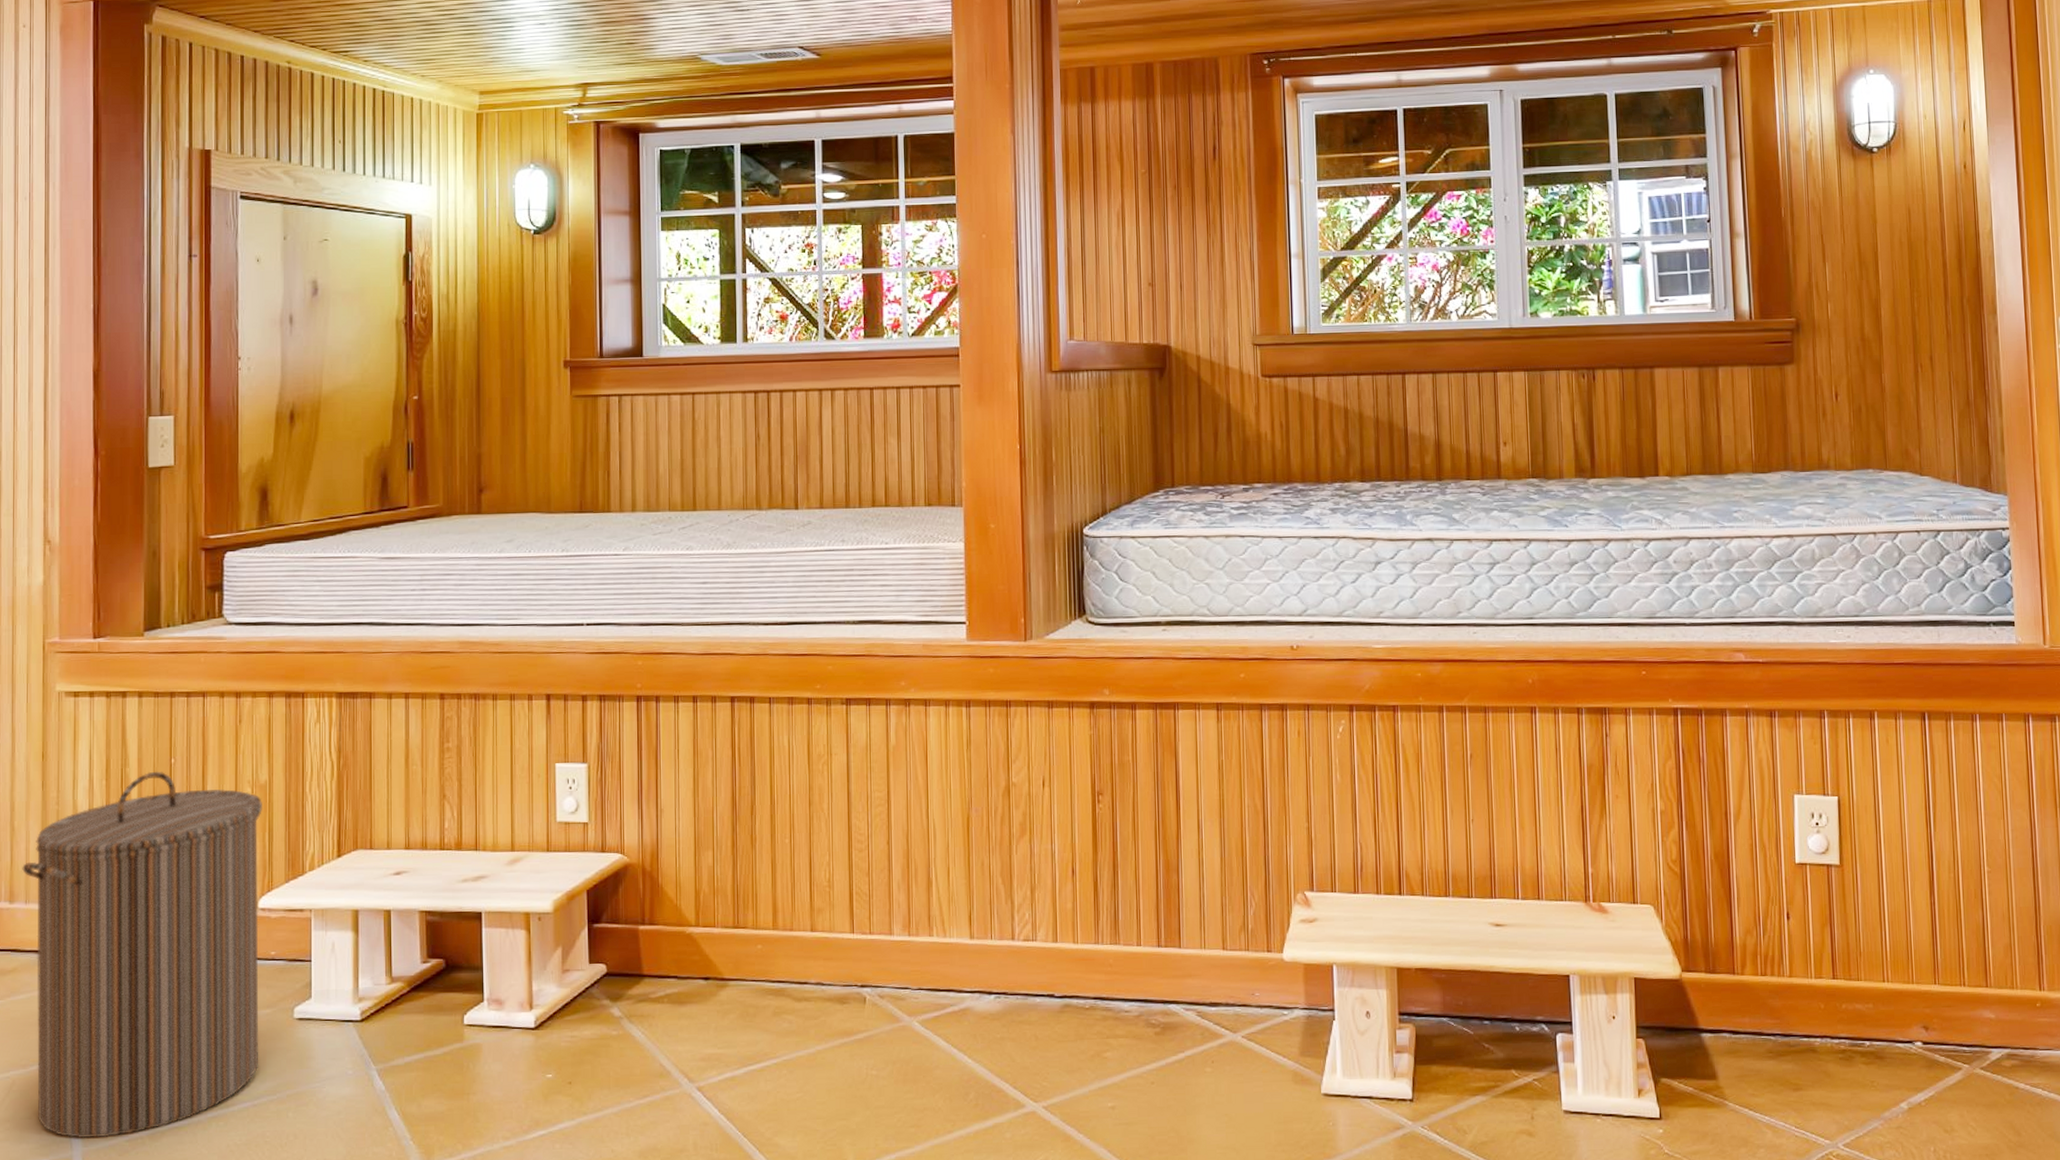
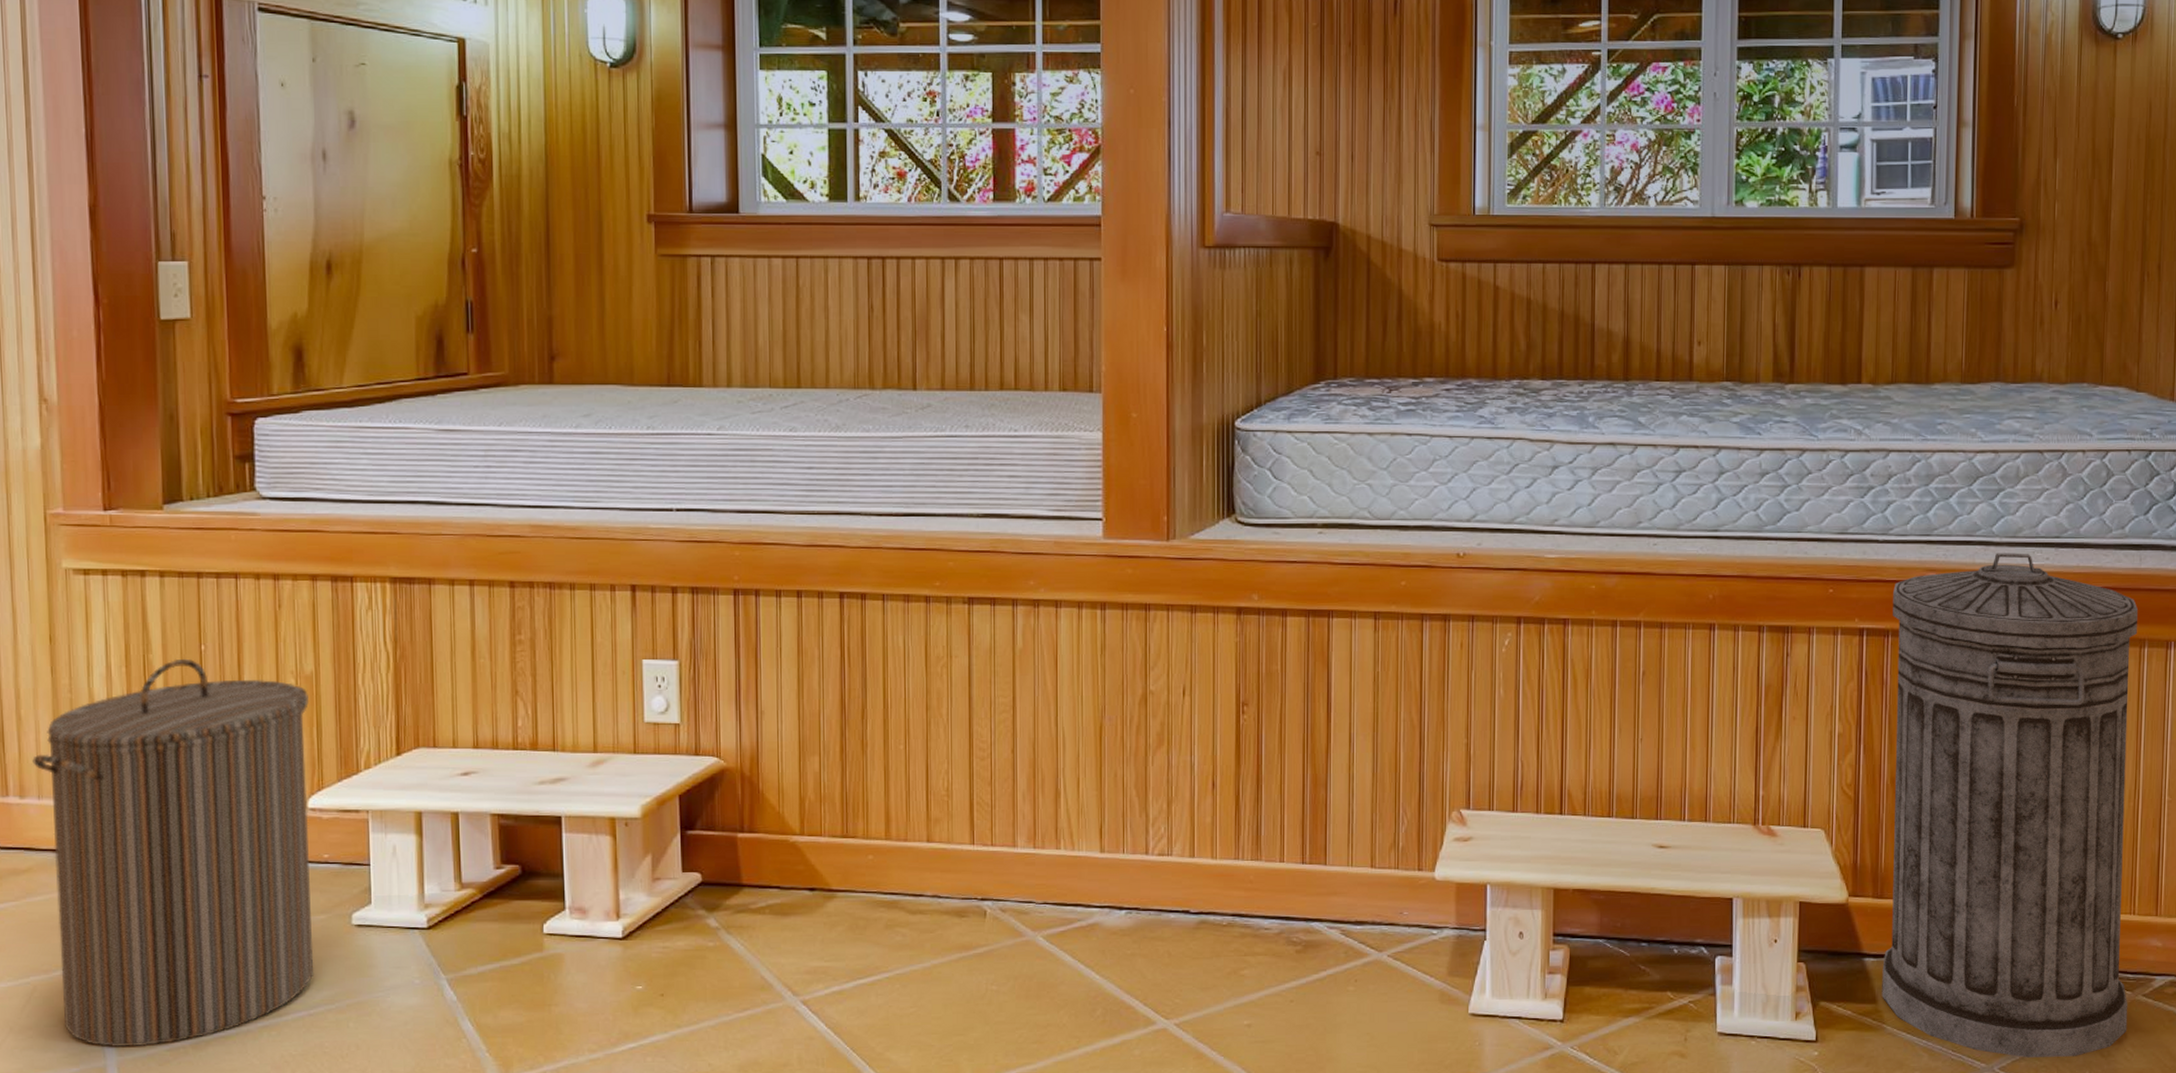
trash can: none [1703,632,1968,1134] -> present [1882,553,2138,1058]

